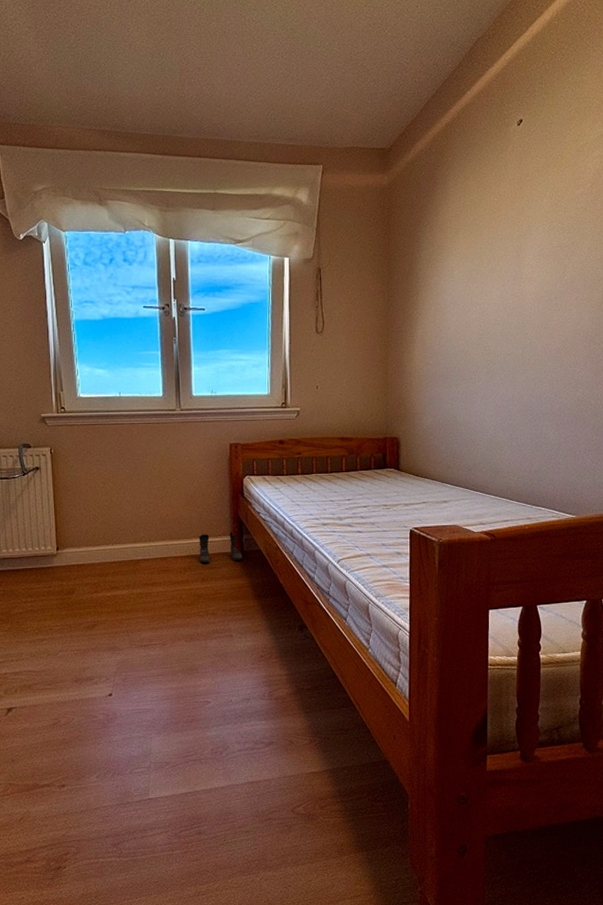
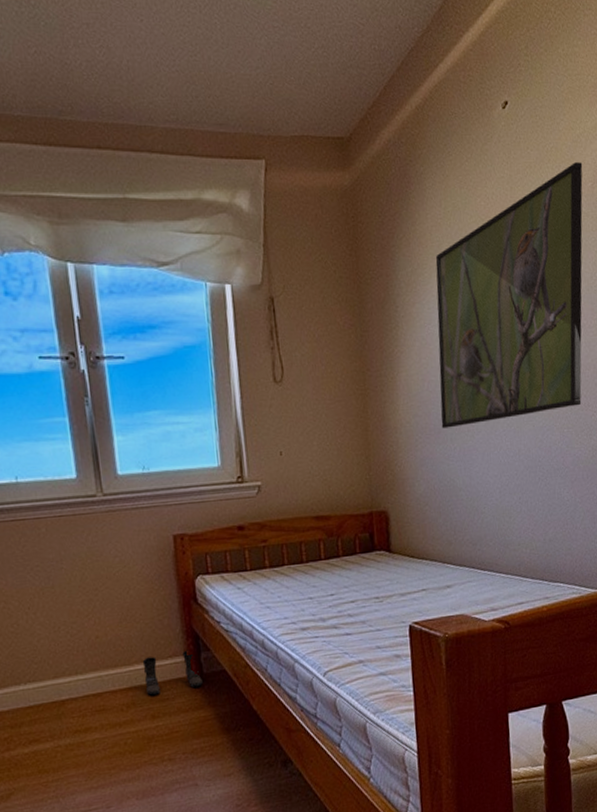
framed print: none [448,167,584,375] -> present [435,162,583,429]

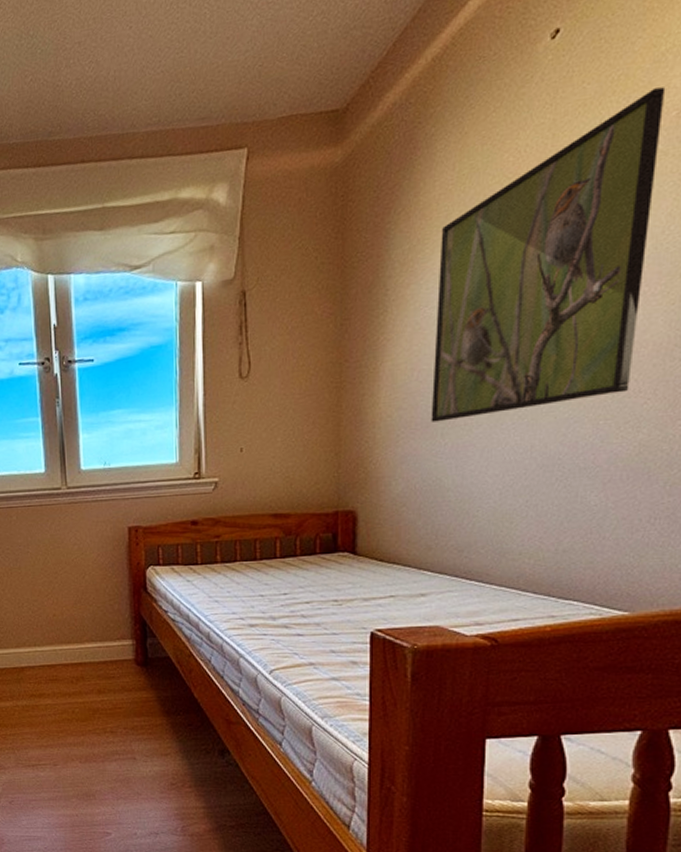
boots: present [142,649,203,696] -> none [92,634,147,673]

